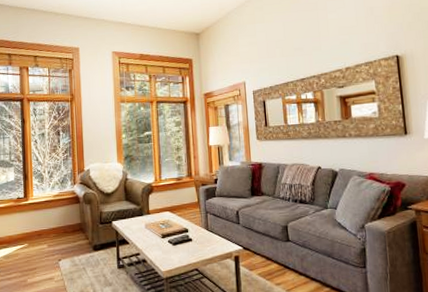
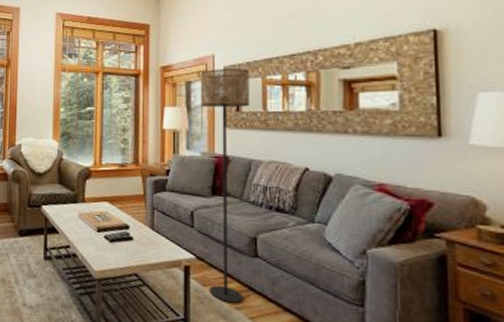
floor lamp: none [235,92,281,281] -> present [200,69,250,303]

